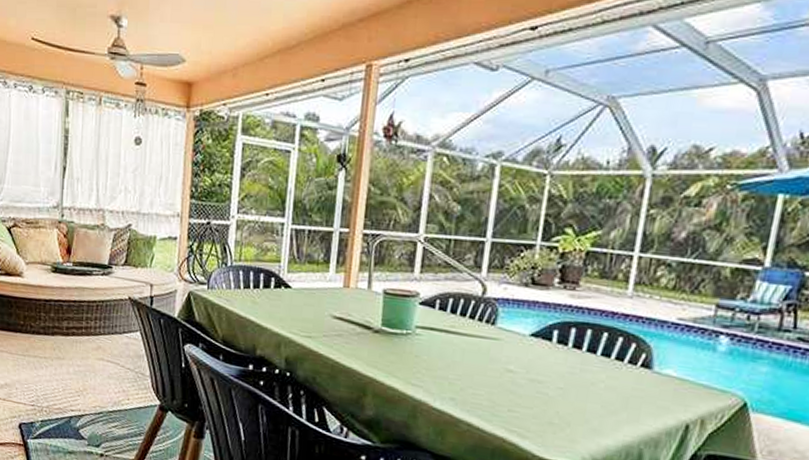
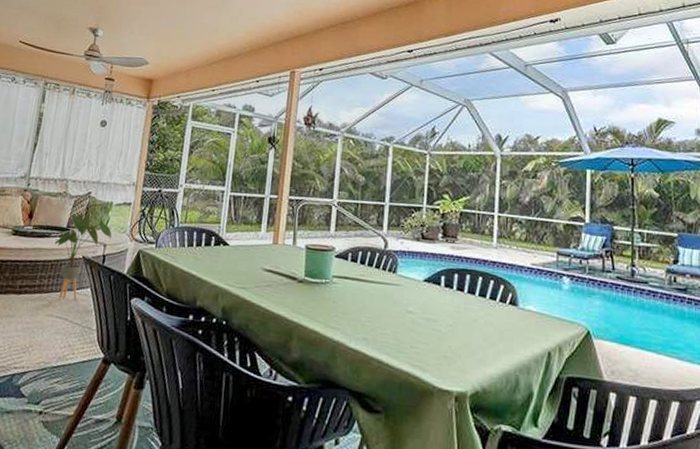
house plant: none [97,249,158,345] -> present [54,213,112,301]

